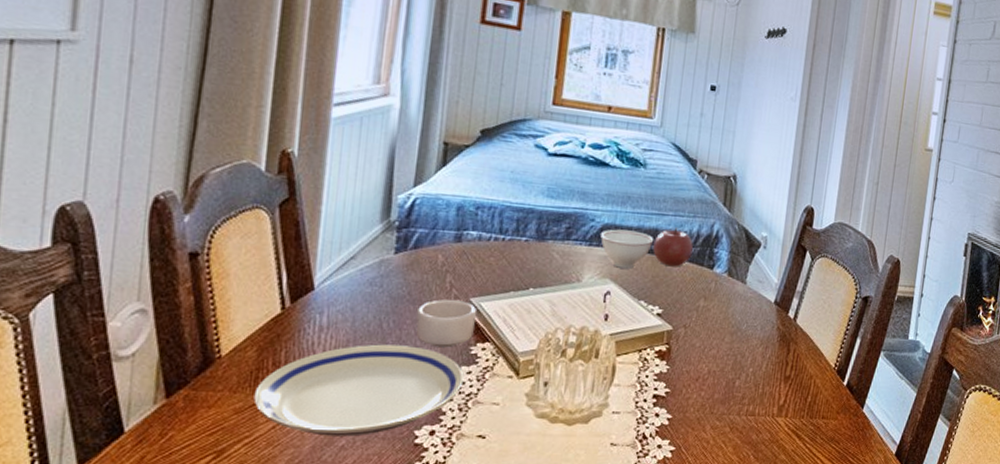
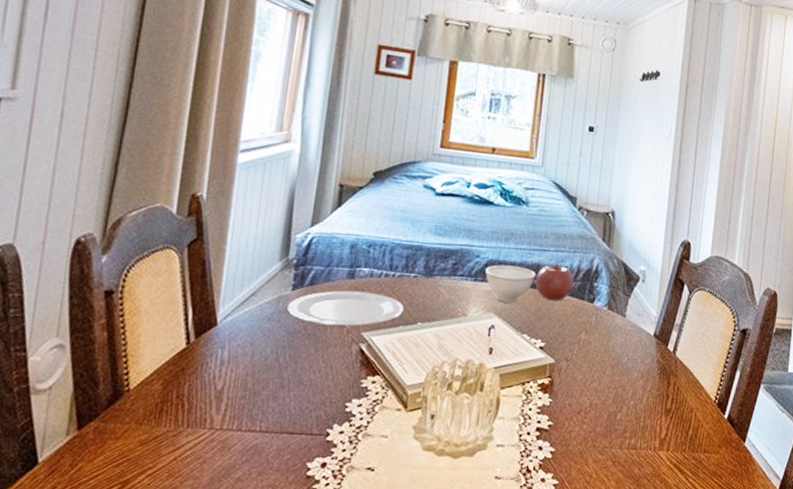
plate: present [253,344,464,437] -> none [157,377,355,469]
plate: none [390,254,515,292] -> present [287,290,404,327]
mug: present [416,299,476,348] -> none [310,334,367,381]

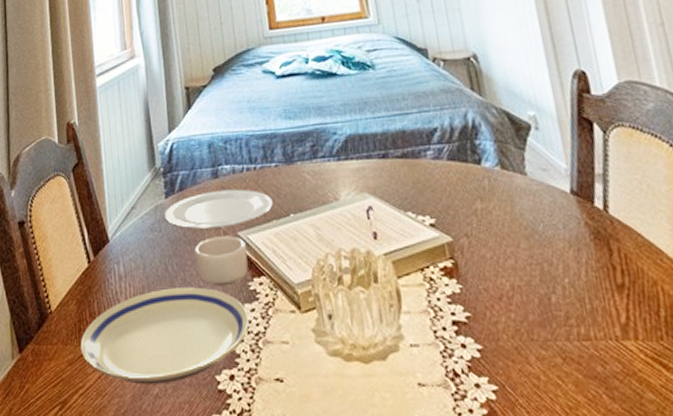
plate: none [157,377,355,469] -> present [80,287,250,384]
mug: none [310,334,367,381] -> present [194,236,249,286]
bowl: present [485,264,537,303] -> none [346,136,404,180]
fruit: present [535,263,574,301] -> none [404,125,451,169]

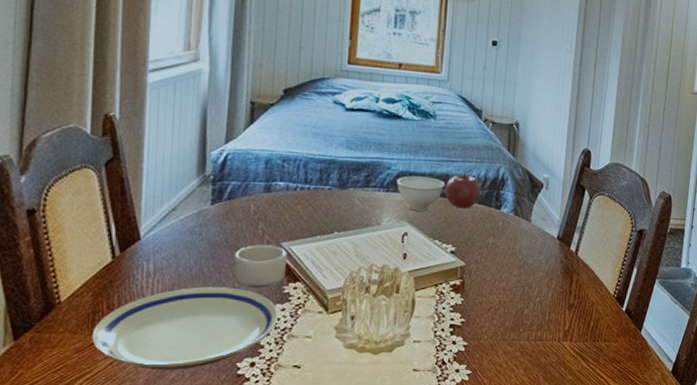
plate: present [164,189,273,229] -> none [208,203,320,237]
bowl: none [346,136,404,180] -> present [397,176,446,212]
fruit: none [404,125,451,169] -> present [445,173,481,209]

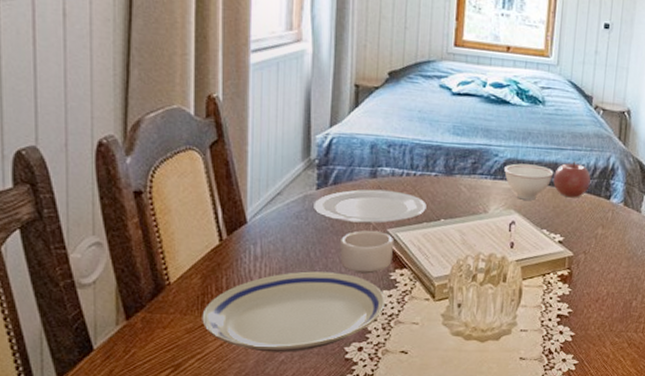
plate: none [208,203,320,237] -> present [314,189,427,224]

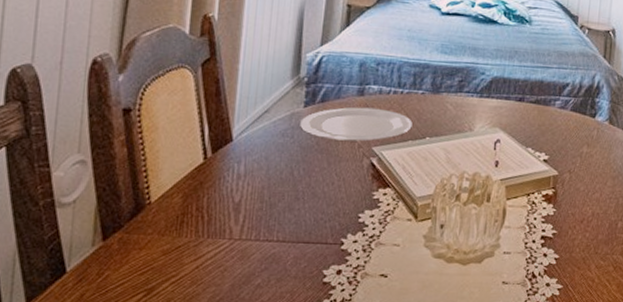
plate: present [202,271,386,353] -> none [179,190,368,276]
mug: present [340,231,393,274] -> none [323,149,378,193]
bowl: present [504,163,554,200] -> none [490,81,540,118]
fruit: present [553,161,591,198] -> none [539,79,576,116]

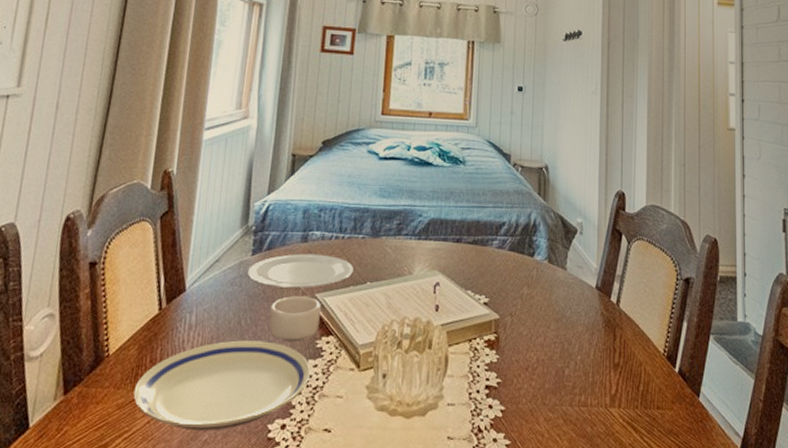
plate: none [179,190,368,276] -> present [133,340,311,431]
mug: none [323,149,378,193] -> present [269,296,321,342]

